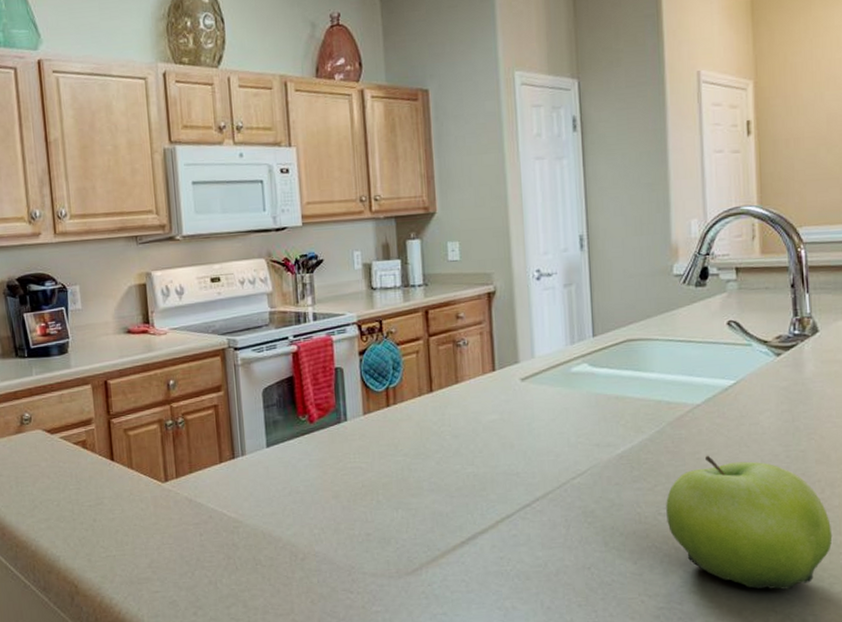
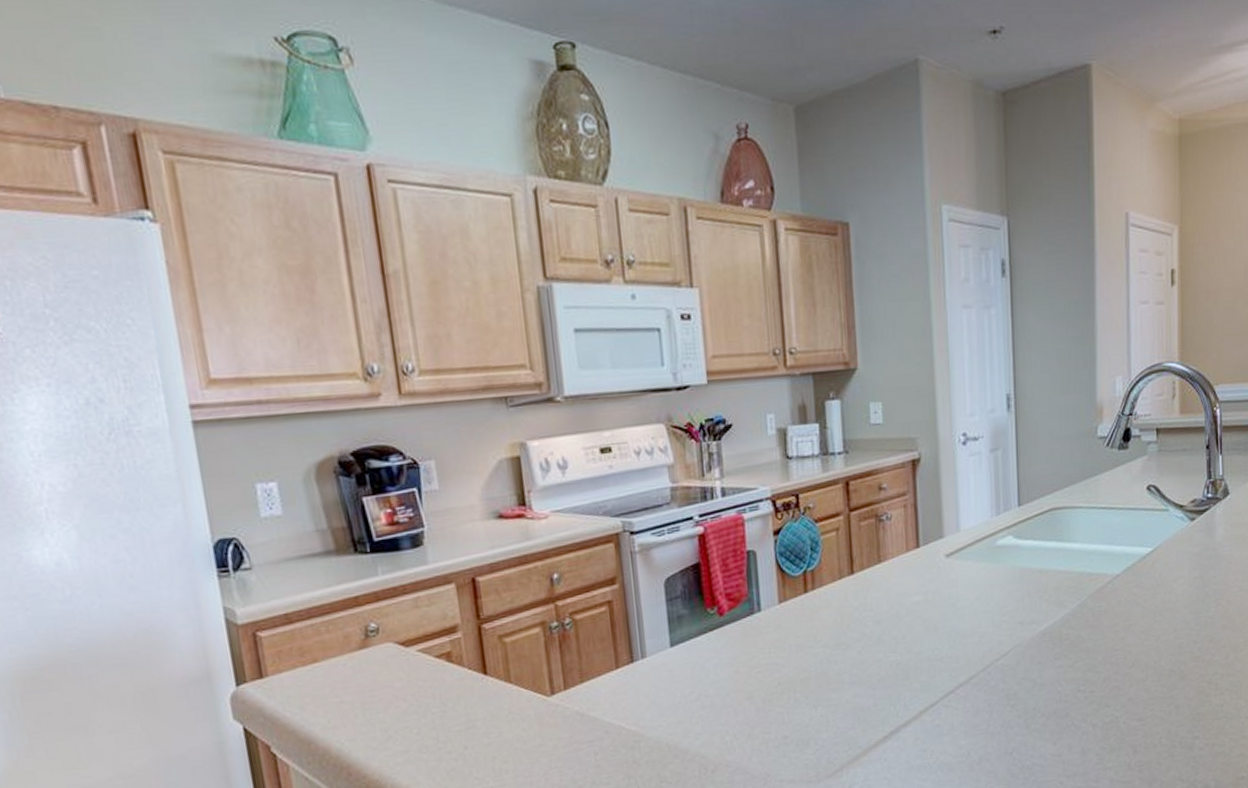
fruit: present [666,455,833,591] -> none [1085,627,1234,760]

